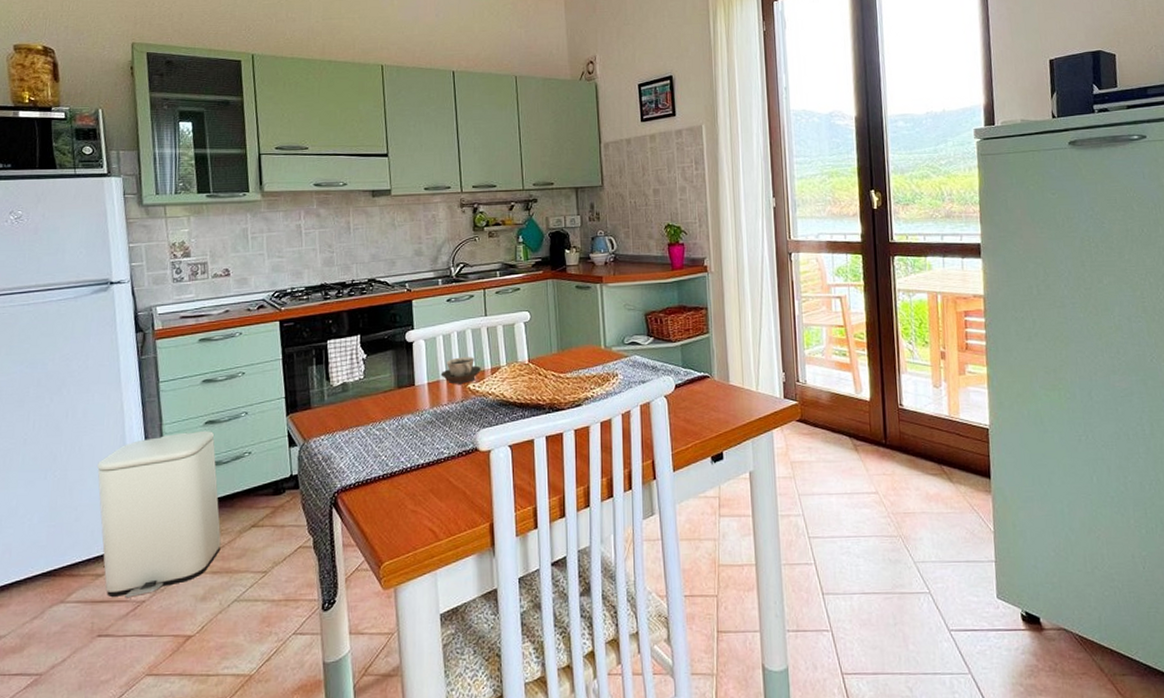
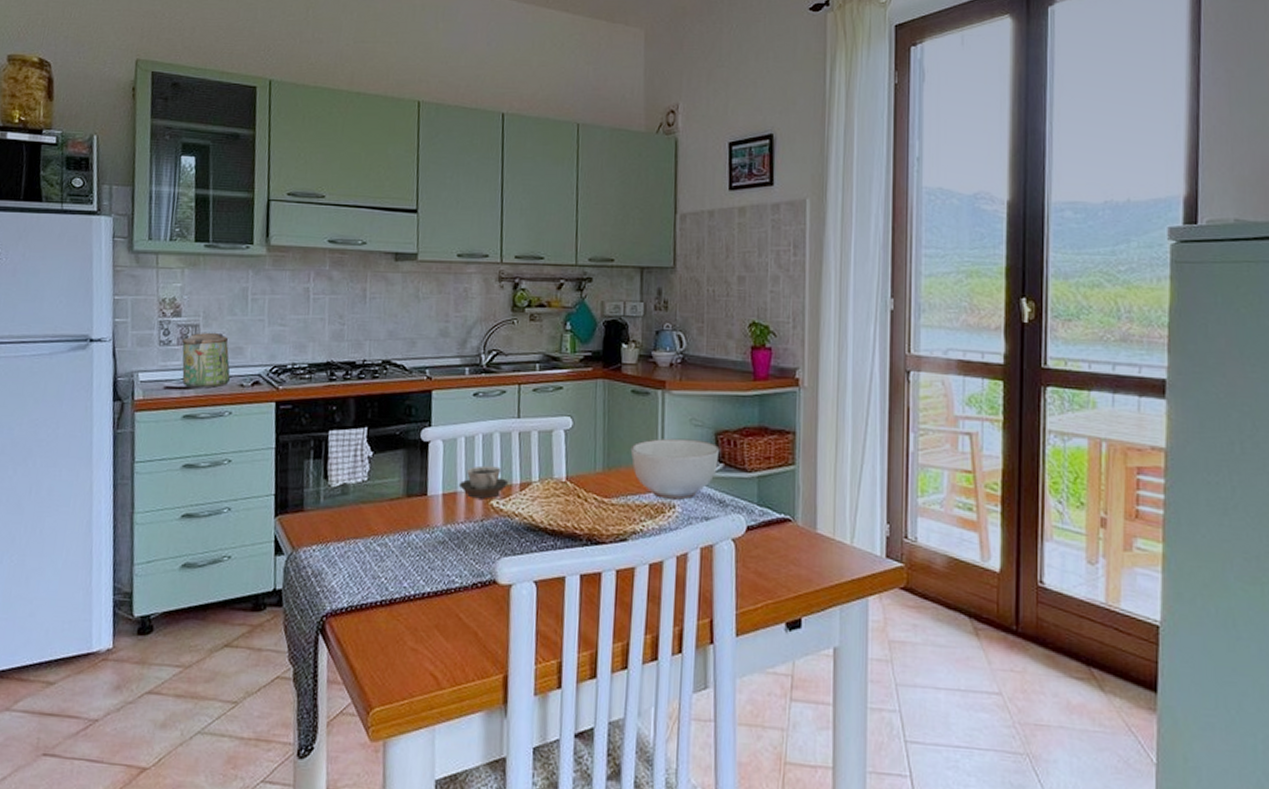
pedal bin: present [96,431,221,599] -> none [55,524,192,715]
canister: none [193,267,238,316] -> present [182,332,231,389]
bowl: none [578,320,650,370] -> present [630,438,720,500]

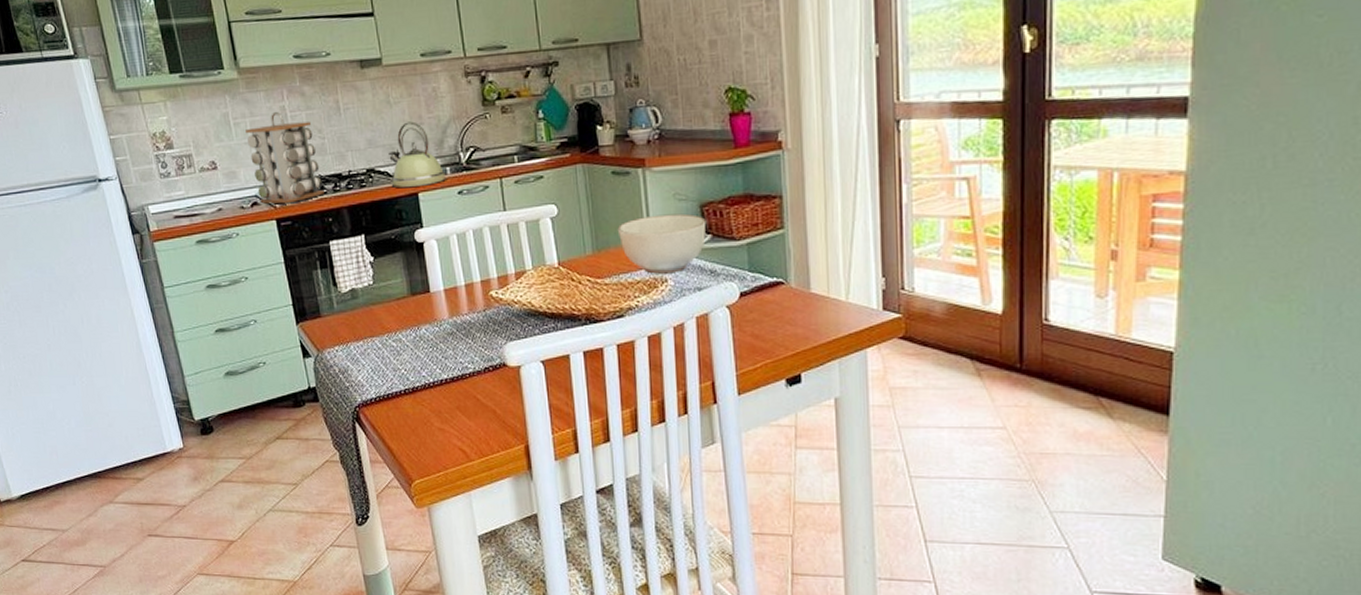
canister: present [182,332,231,389] -> none [180,160,230,215]
spice rack: none [262,293,334,387] -> present [245,112,324,205]
kettle: none [406,318,465,385] -> present [388,121,447,189]
cup: present [458,465,509,499] -> none [457,259,505,291]

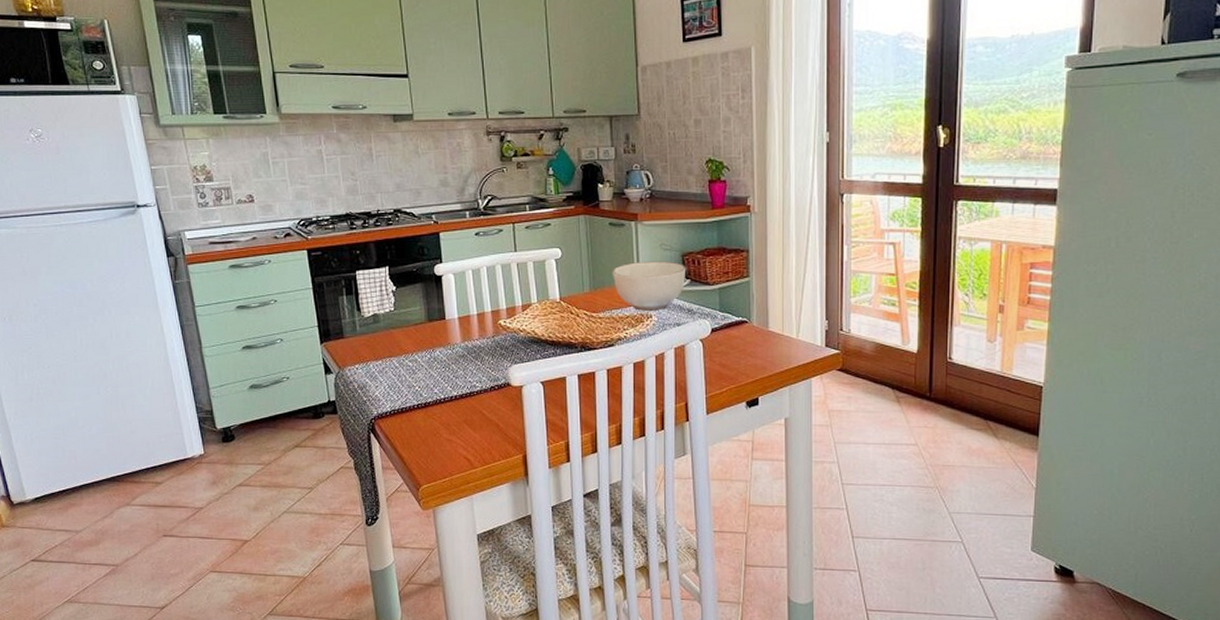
spice rack: present [245,112,324,205] -> none [283,155,354,236]
kettle: present [388,121,447,189] -> none [415,170,466,228]

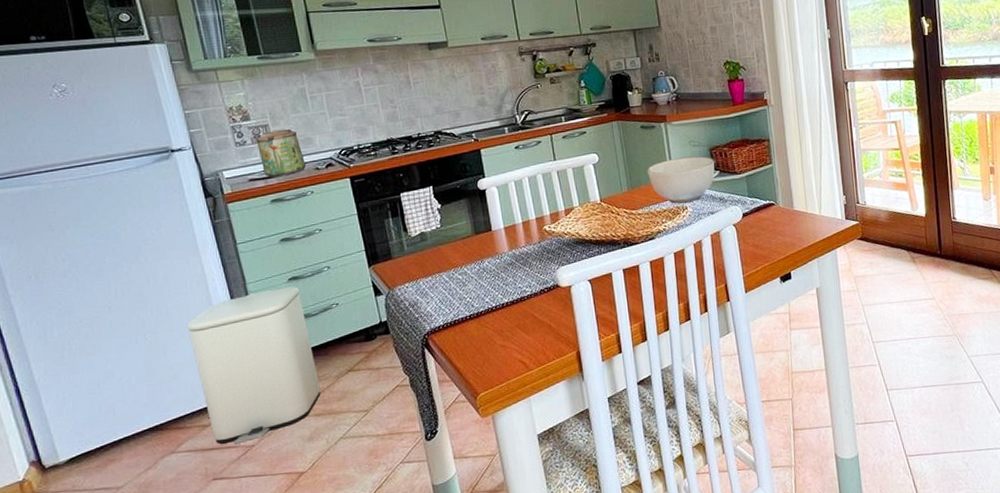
pedal bin: none [144,356,268,505] -> present [186,287,321,445]
canister: none [218,193,265,242] -> present [256,129,306,177]

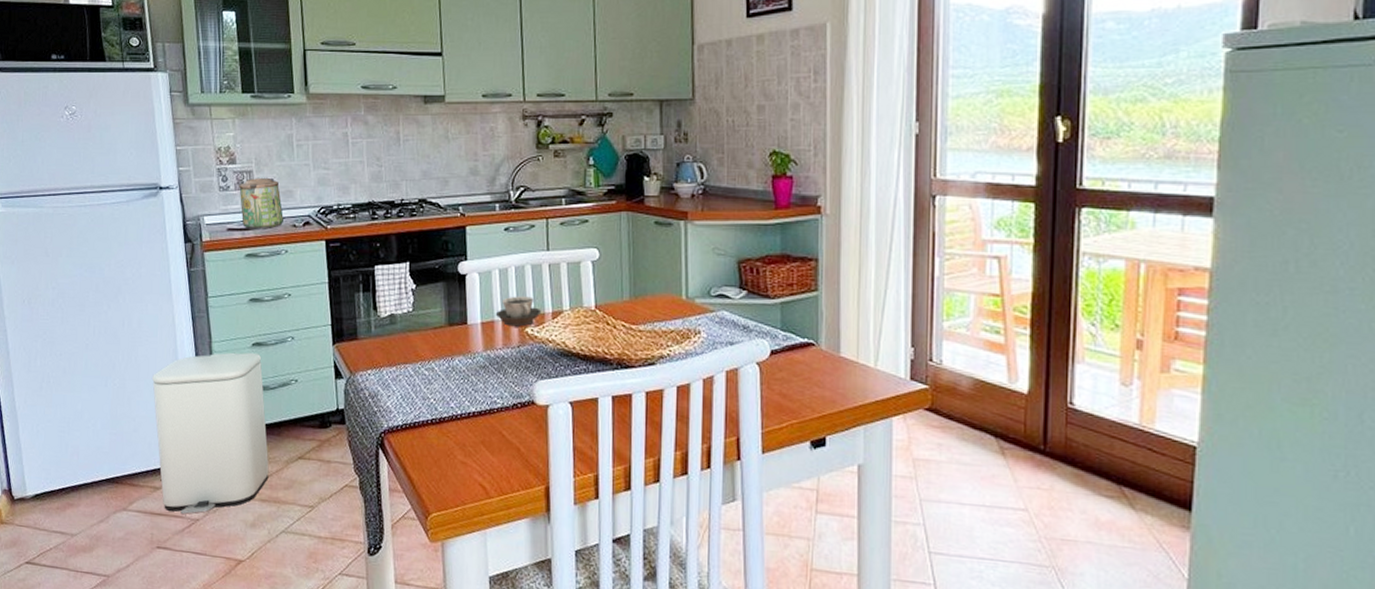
cup: none [515,200,556,227] -> present [495,296,542,327]
bowl: present [646,156,715,204] -> none [655,267,743,326]

